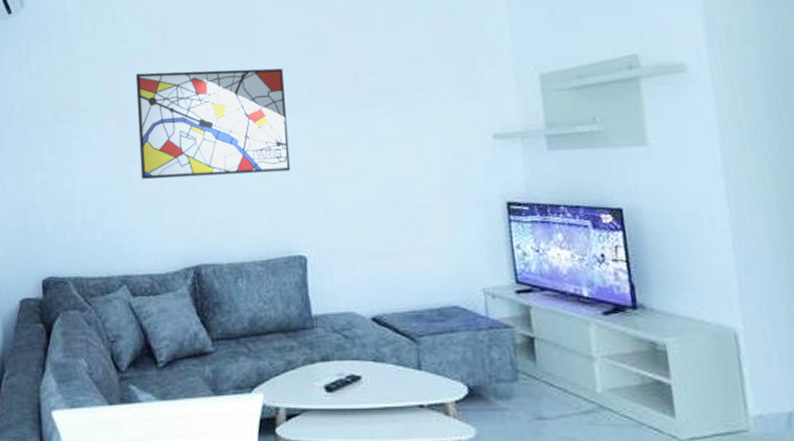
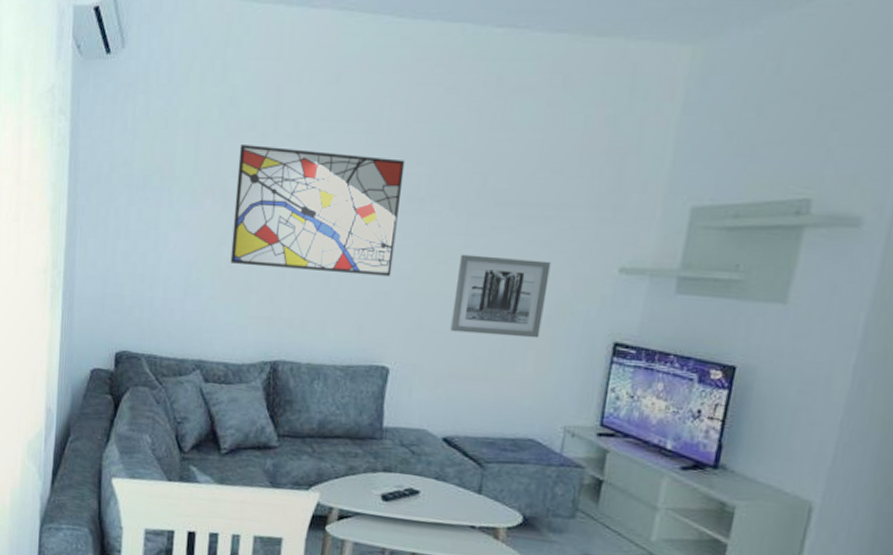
wall art: none [350,137,438,214] -> present [450,254,551,339]

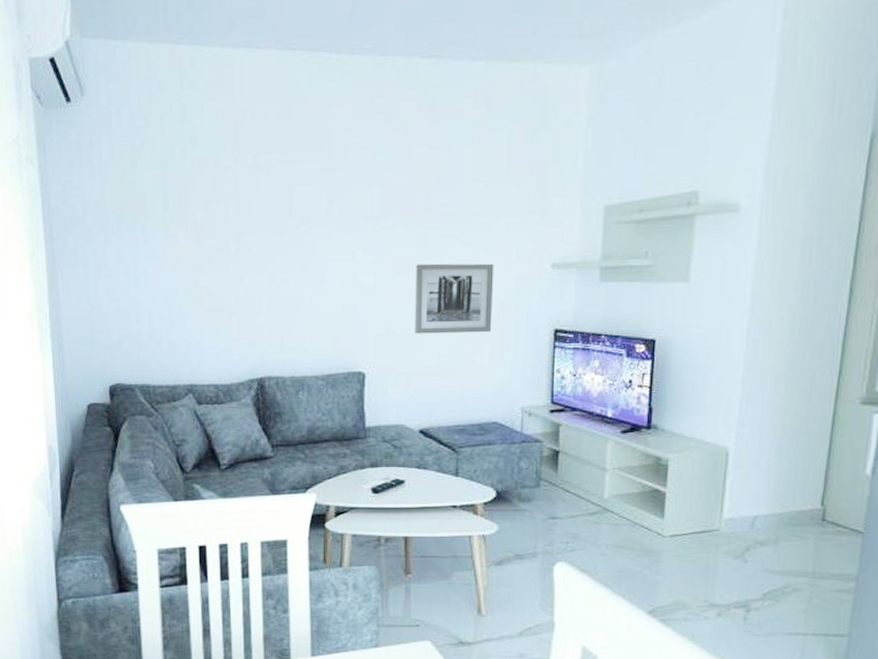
wall art: present [230,145,405,277] -> none [205,179,358,292]

